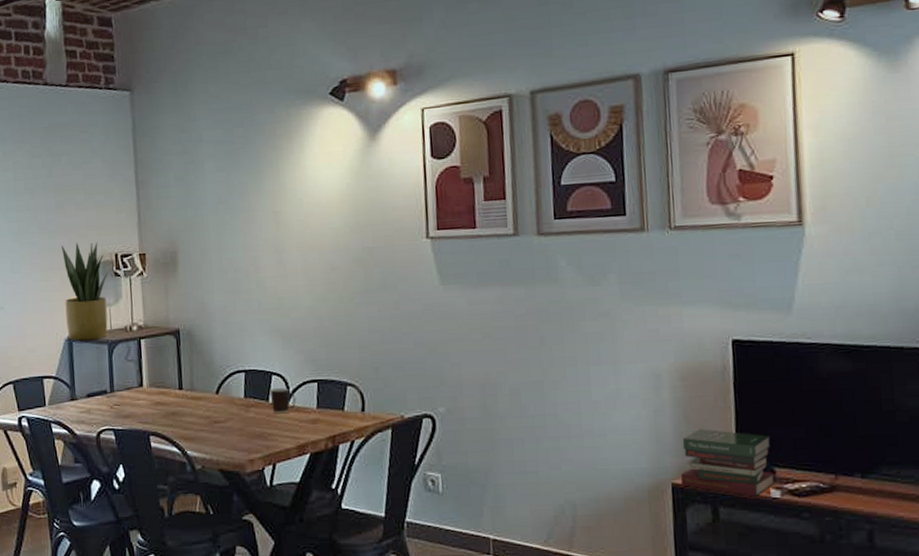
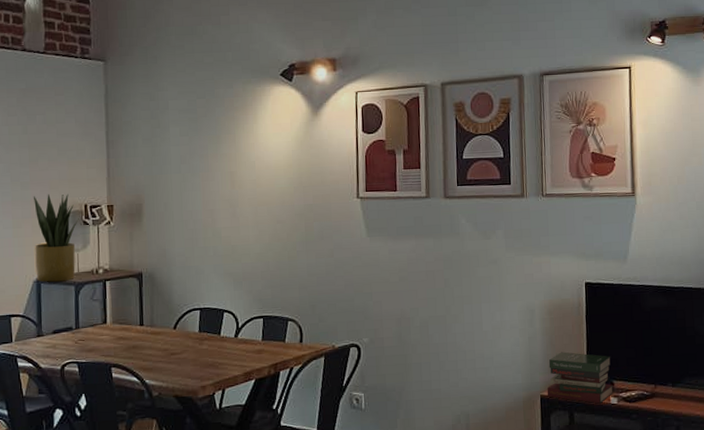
mug: present [269,388,296,414] -> none [221,323,244,346]

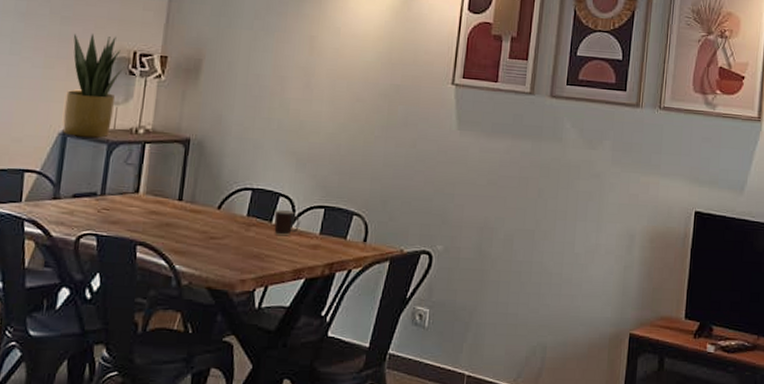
mug: none [221,323,244,346] -> present [274,210,300,237]
books: present [547,352,613,404] -> none [637,287,714,350]

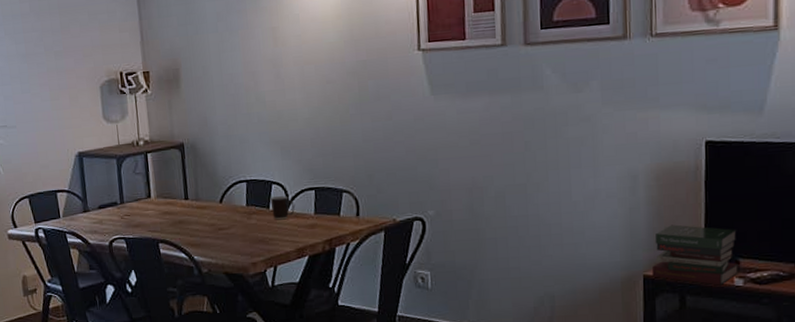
planter: present [62,34,125,138] -> none [68,61,116,156]
books: none [637,287,714,350] -> present [651,224,738,286]

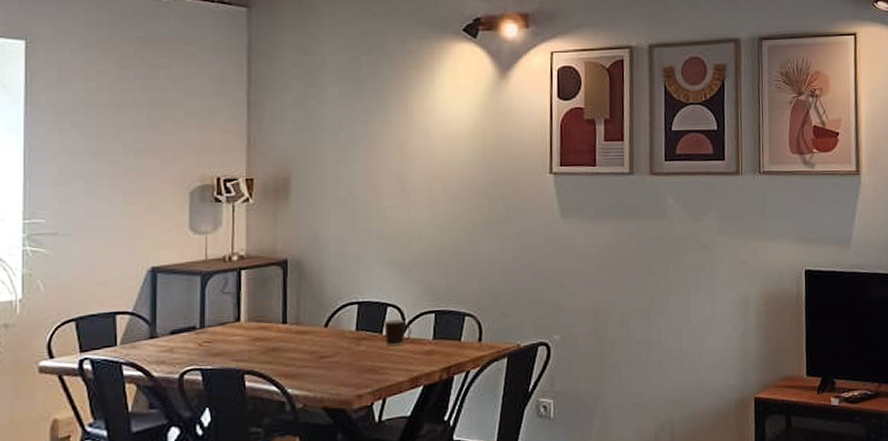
books: present [651,224,738,286] -> none [761,348,834,406]

